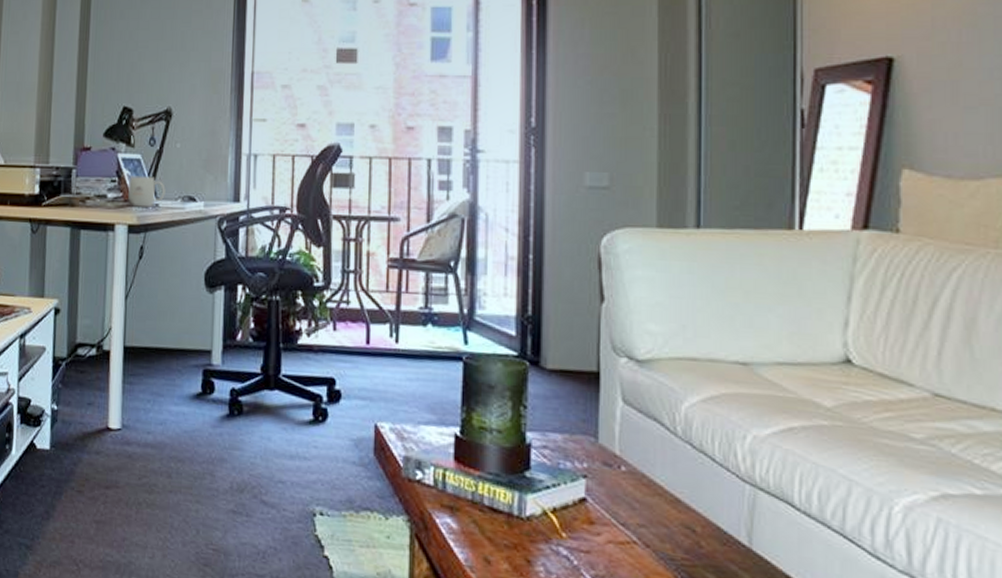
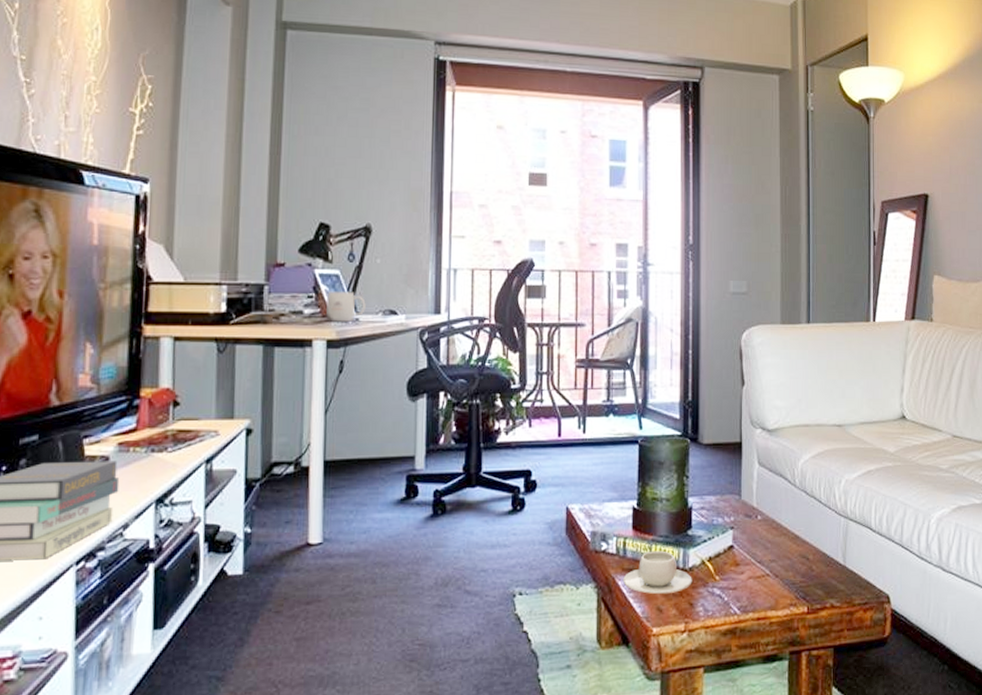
teacup: none [442,489,530,544] -> present [623,550,692,594]

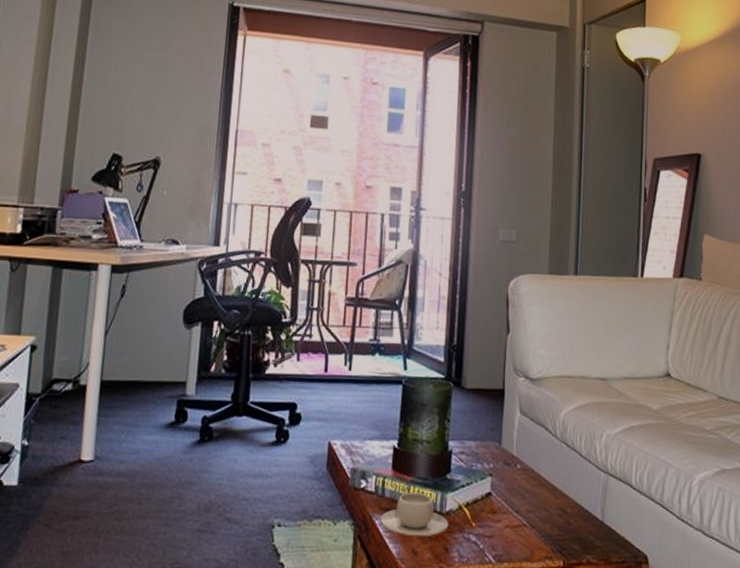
mug: present [326,291,366,322] -> none [112,218,150,249]

